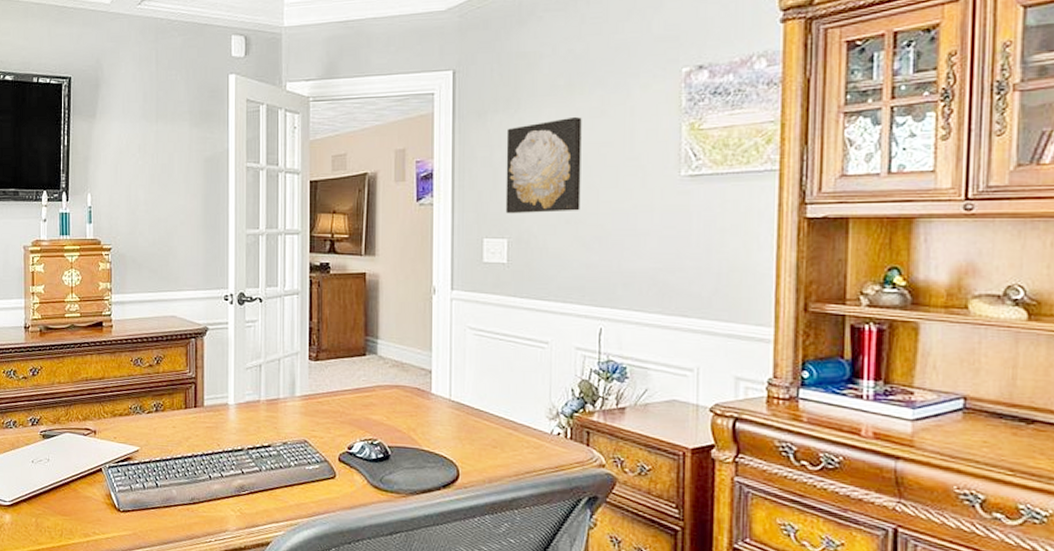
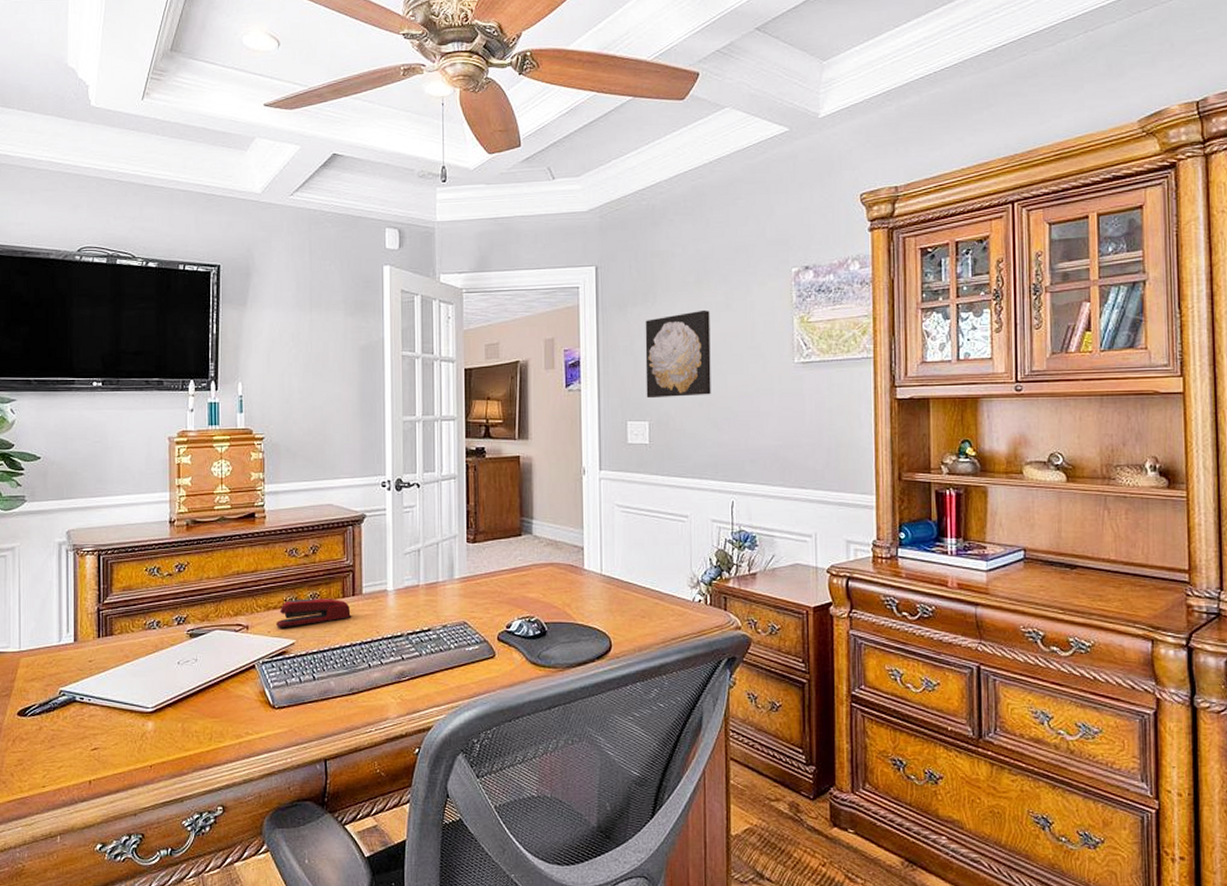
stapler: none [121,407,194,435] -> present [275,599,352,628]

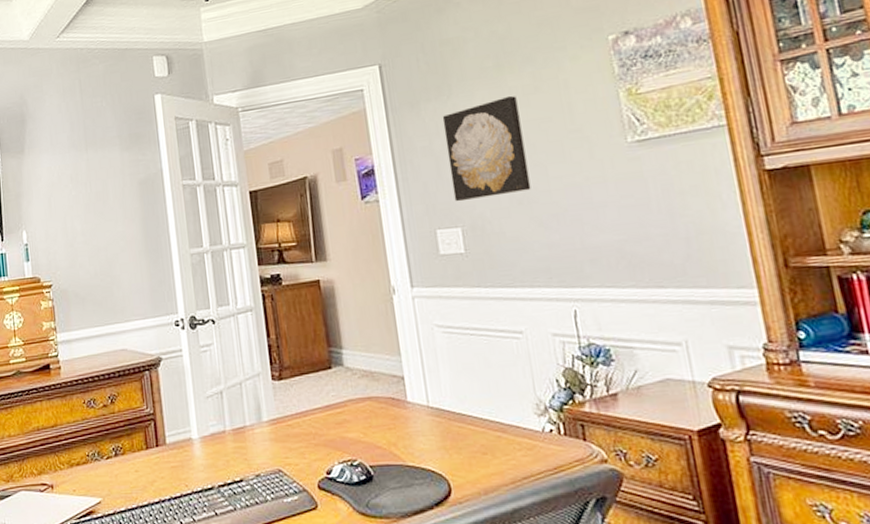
stapler: present [275,599,352,628] -> none [80,451,158,486]

